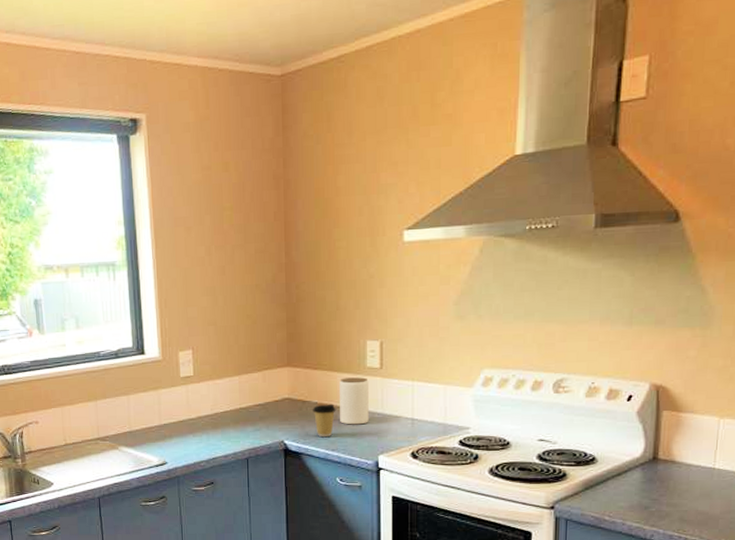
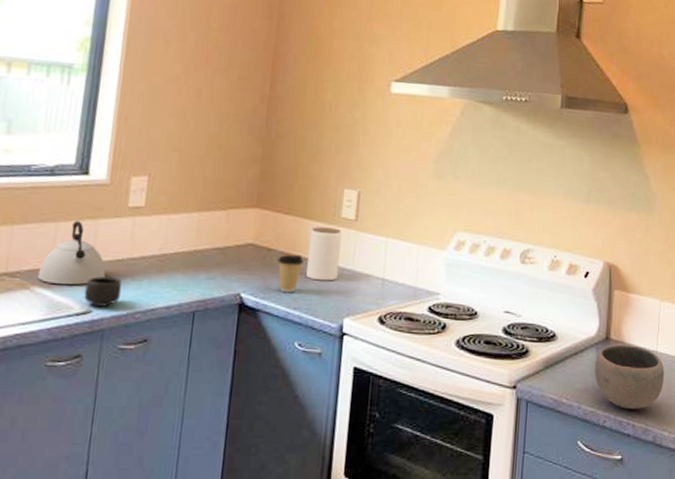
kettle: none [121,392,173,444] -> present [37,220,106,285]
mug: none [159,435,187,459] -> present [84,276,122,307]
bowl: none [640,463,723,523] -> present [594,344,664,409]

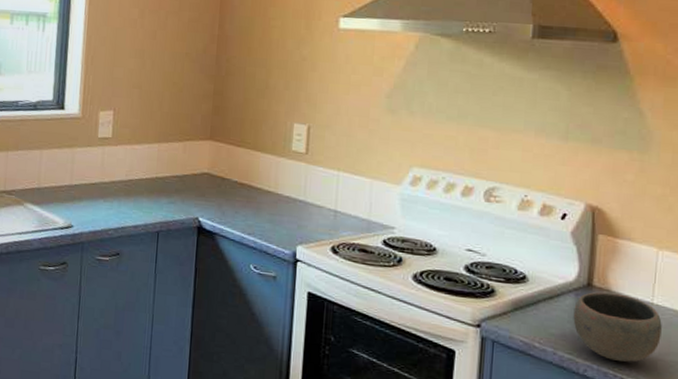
kettle: present [37,220,106,285] -> none [28,149,83,204]
mug: present [84,276,122,307] -> none [66,197,96,223]
coffee cup: present [277,254,304,292] -> none [231,184,256,219]
jar: present [306,226,342,281] -> none [259,159,293,211]

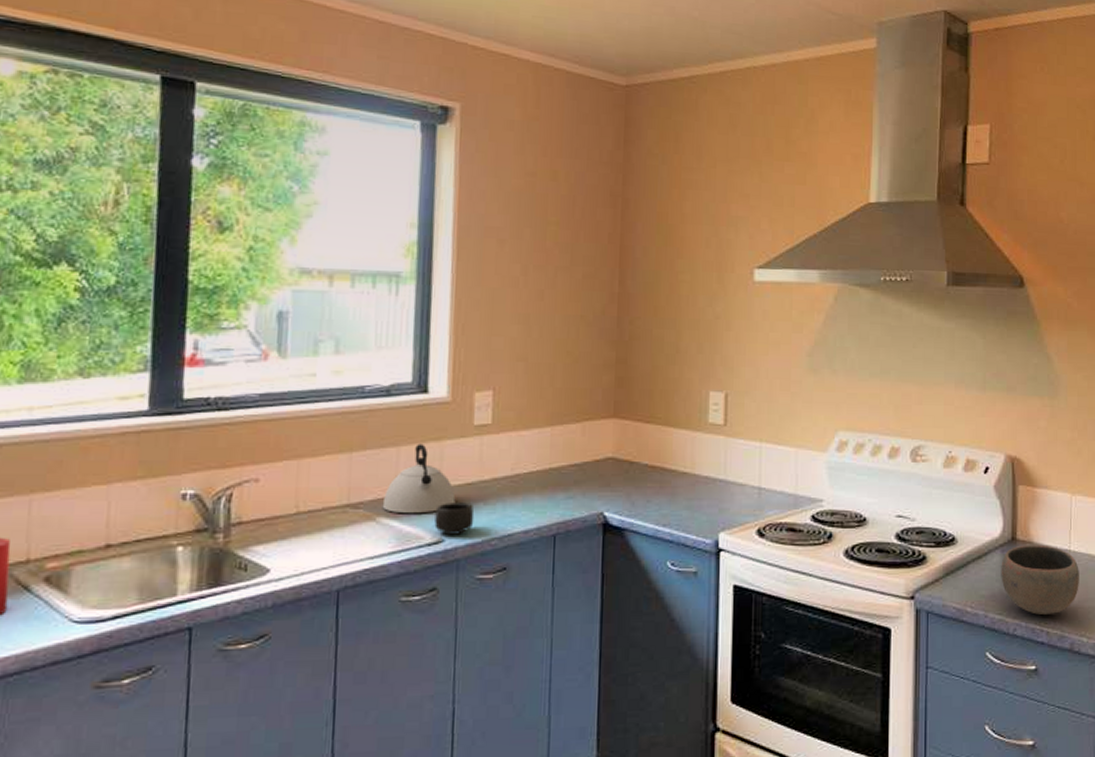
kettle: none [28,149,83,204] -> present [382,444,456,514]
mug: none [66,197,96,223] -> present [434,503,475,535]

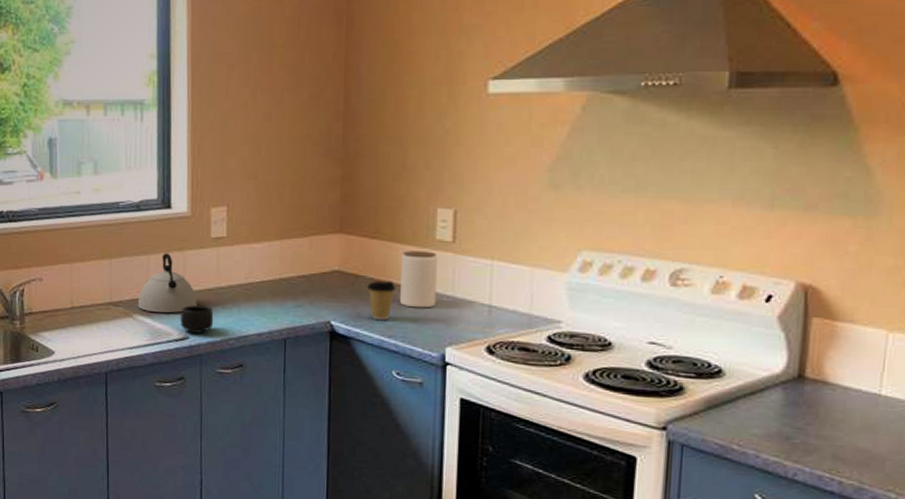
coffee cup: none [642,466,670,508] -> present [367,281,396,320]
jar: none [674,435,710,494] -> present [400,250,437,309]
bowl: present [1001,544,1079,615] -> none [780,384,892,463]

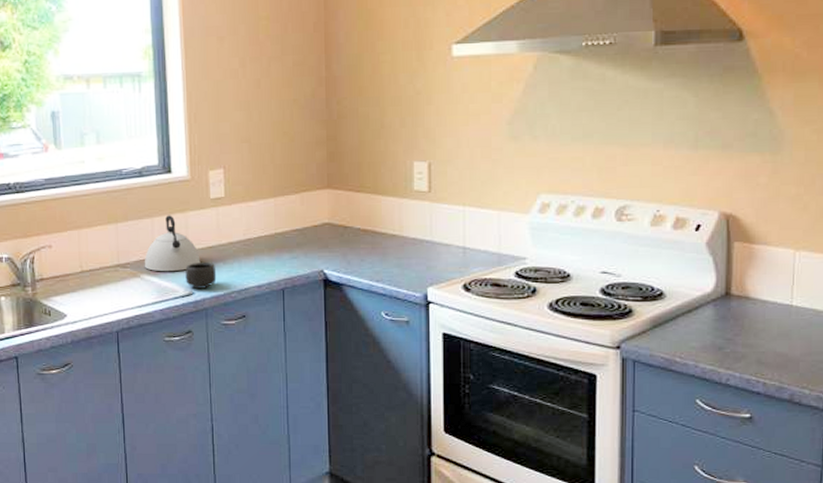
coffee cup: present [367,281,396,320] -> none [355,230,381,266]
jar: present [400,250,437,309] -> none [384,201,416,253]

